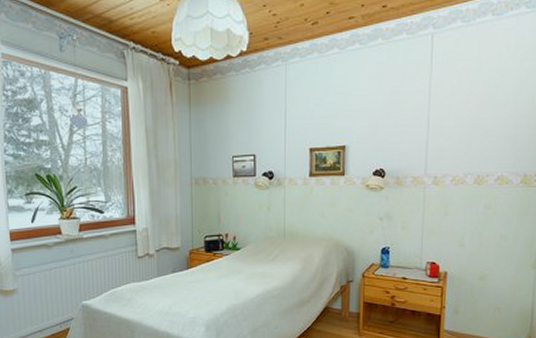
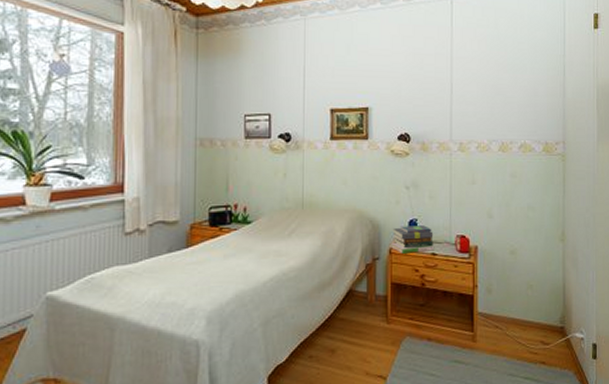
books: none [364,253,405,277] -> present [391,225,434,254]

